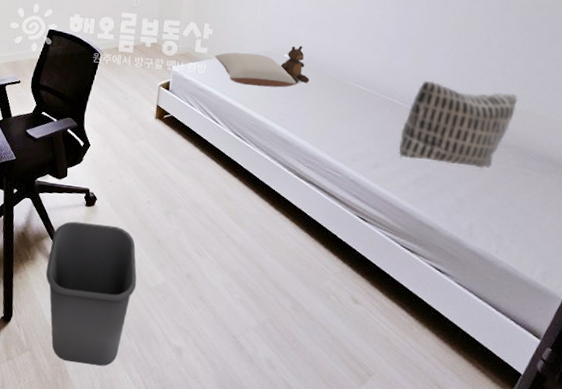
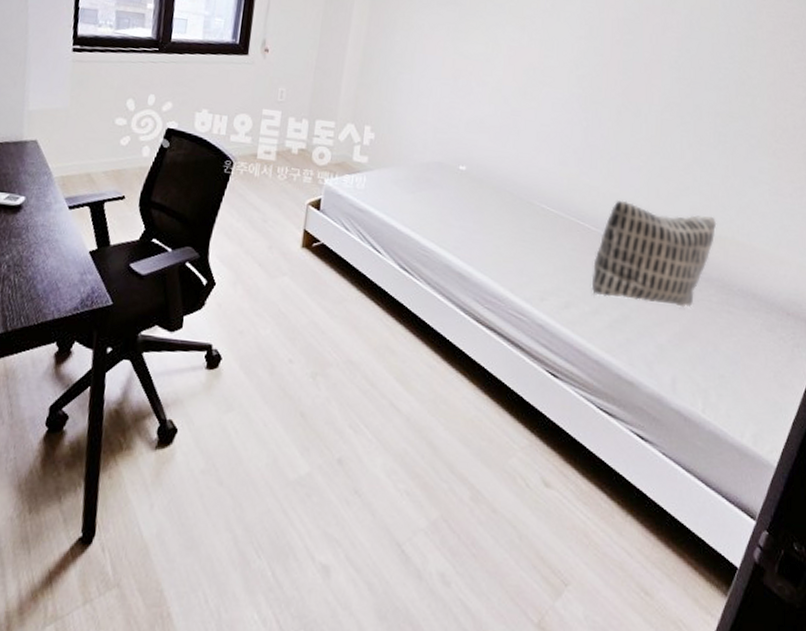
waste bin: present [45,221,137,366] -> none [146,391,272,602]
pillow: present [214,52,297,88] -> none [376,162,474,208]
teddy bear: present [280,46,310,84] -> none [455,156,489,203]

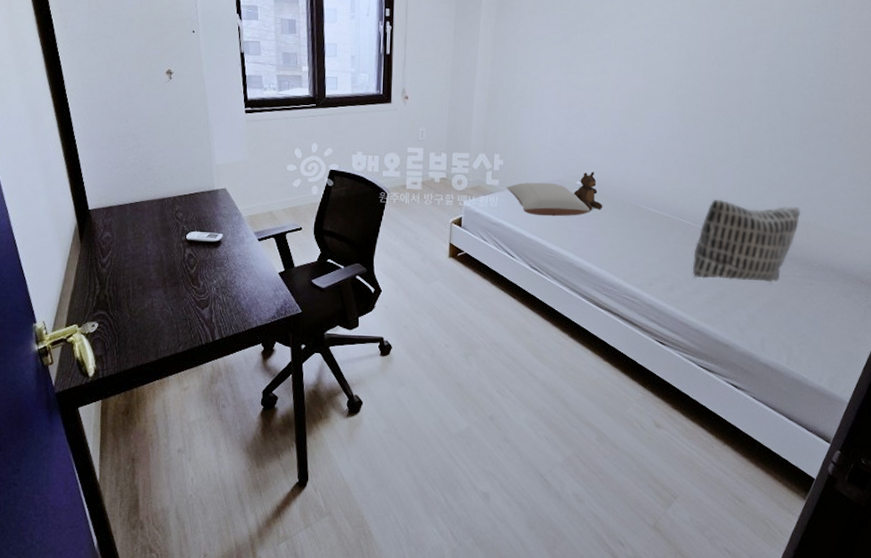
pillow: none [376,162,474,208] -> present [506,182,591,217]
teddy bear: none [455,156,489,203] -> present [573,172,603,211]

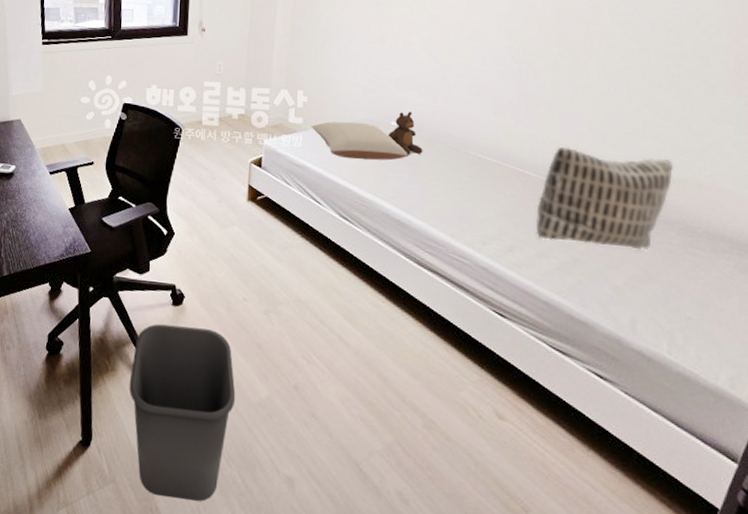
waste bin: none [341,373,439,521] -> present [129,324,236,502]

